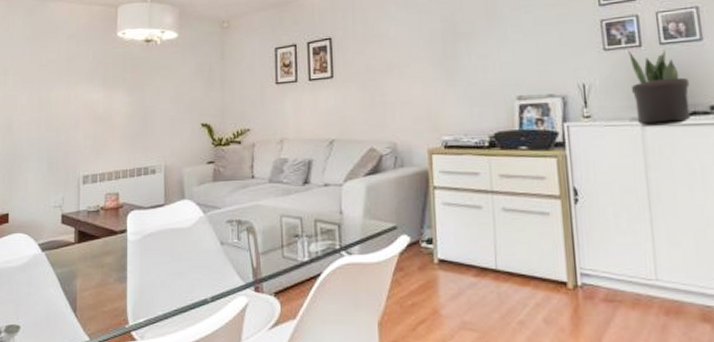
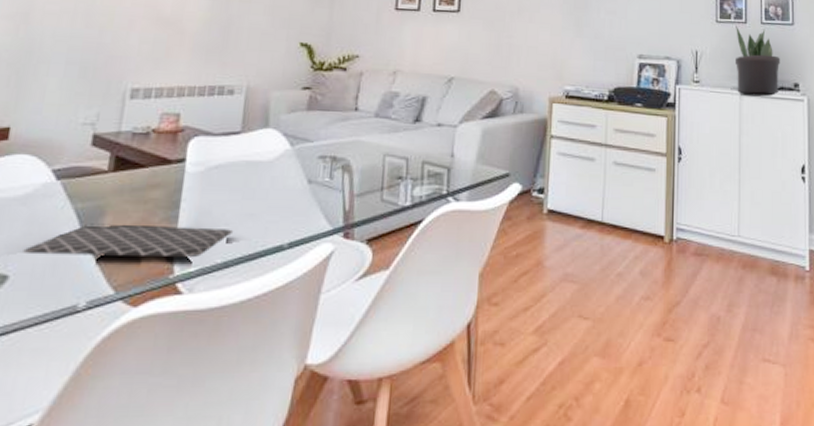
placemat: none [27,284,168,311] -> present [23,223,234,258]

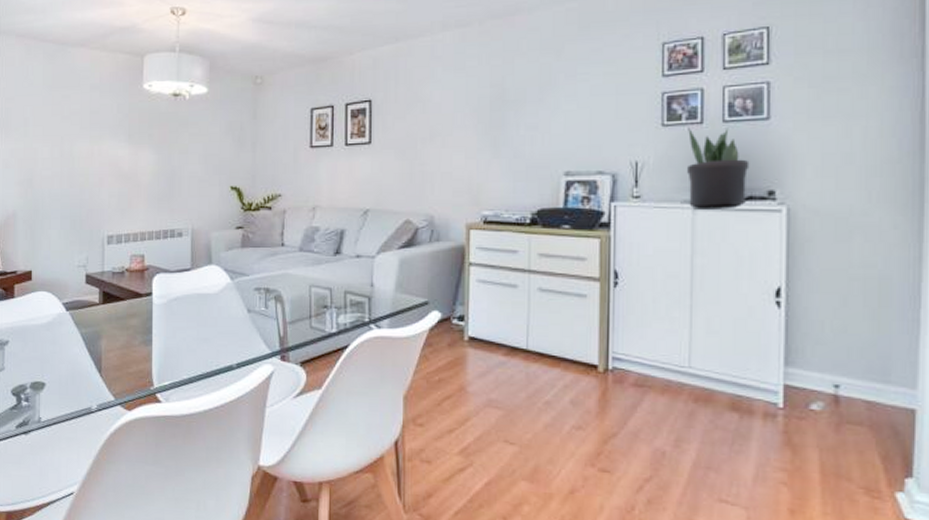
placemat: present [23,223,234,258] -> none [52,345,194,374]

